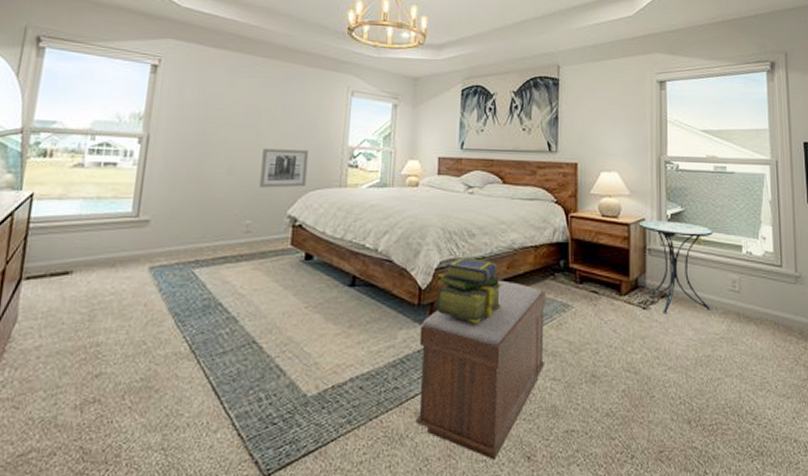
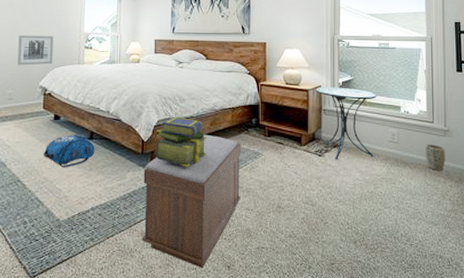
backpack: none [288,278,358,325] -> present [43,133,95,168]
plant pot: none [773,294,798,328] -> present [425,144,445,171]

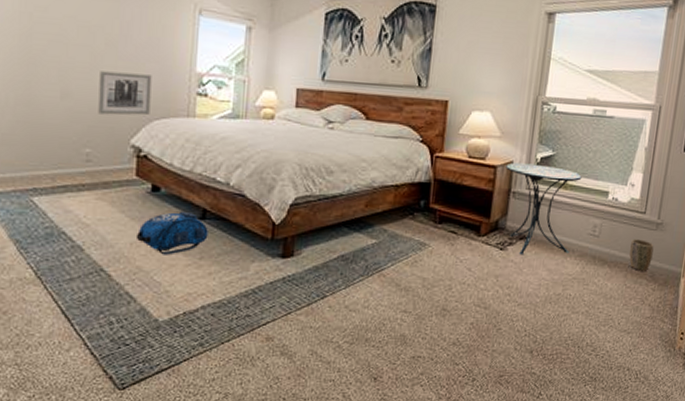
bench: present [142,134,242,268] -> none [266,218,404,380]
stack of books: present [155,117,206,167] -> none [290,194,359,258]

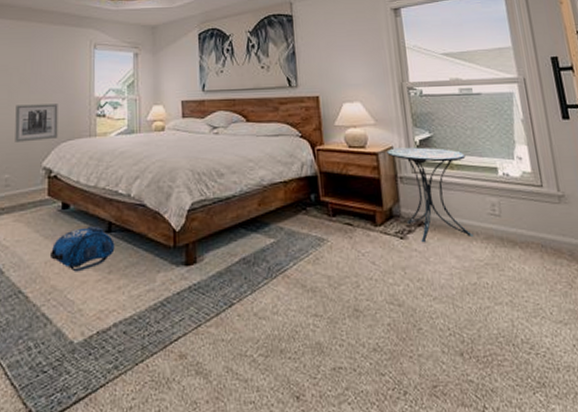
plant pot: present [629,239,654,271] -> none [536,215,566,250]

